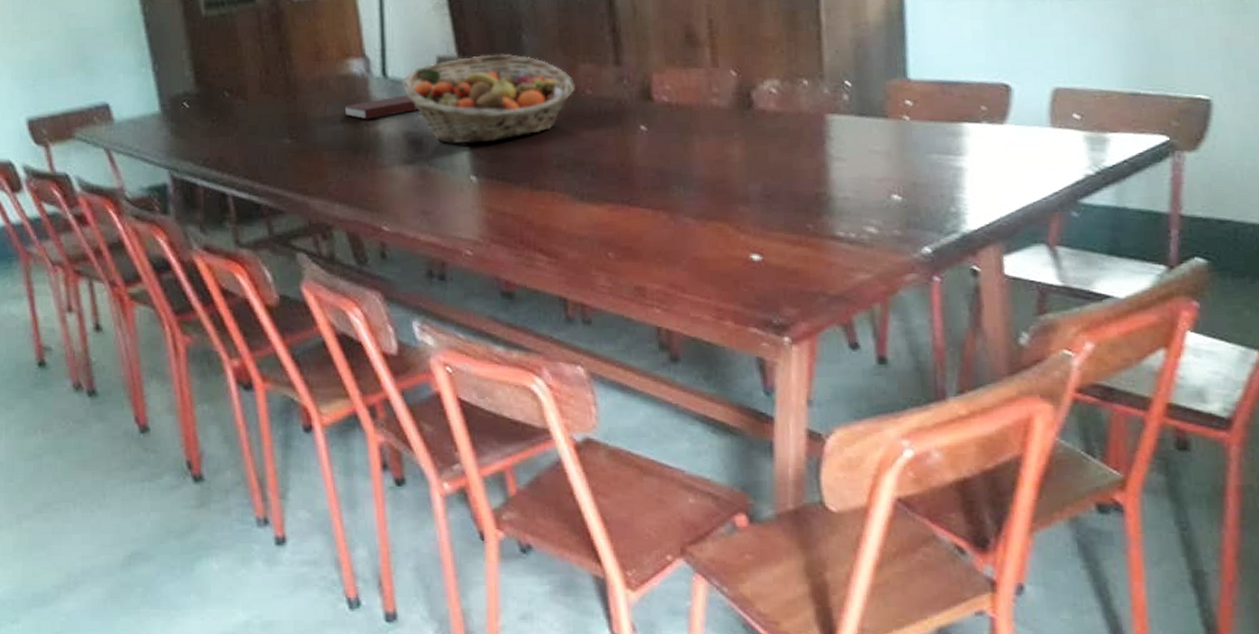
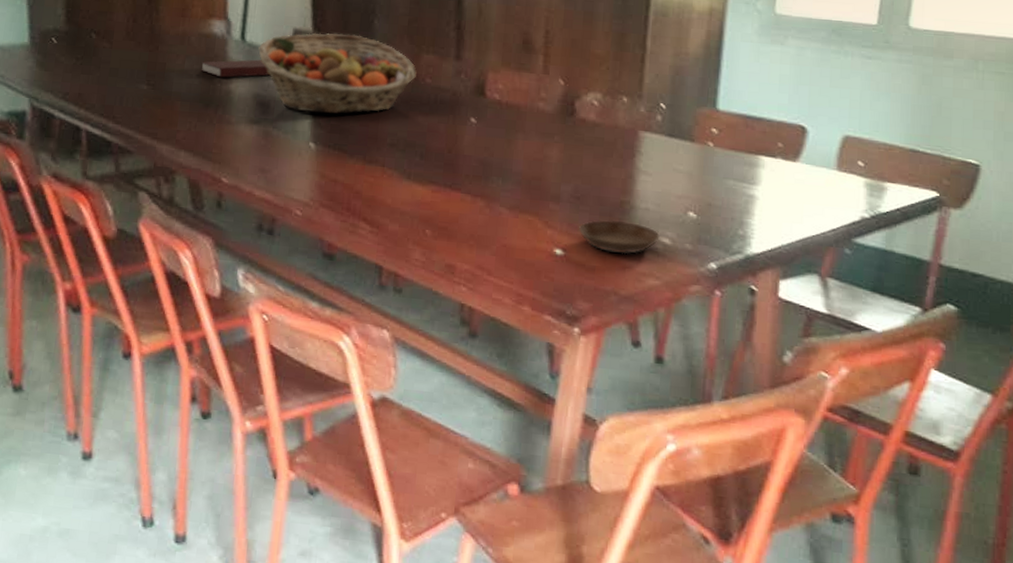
saucer: none [774,215,865,251] -> present [579,220,661,255]

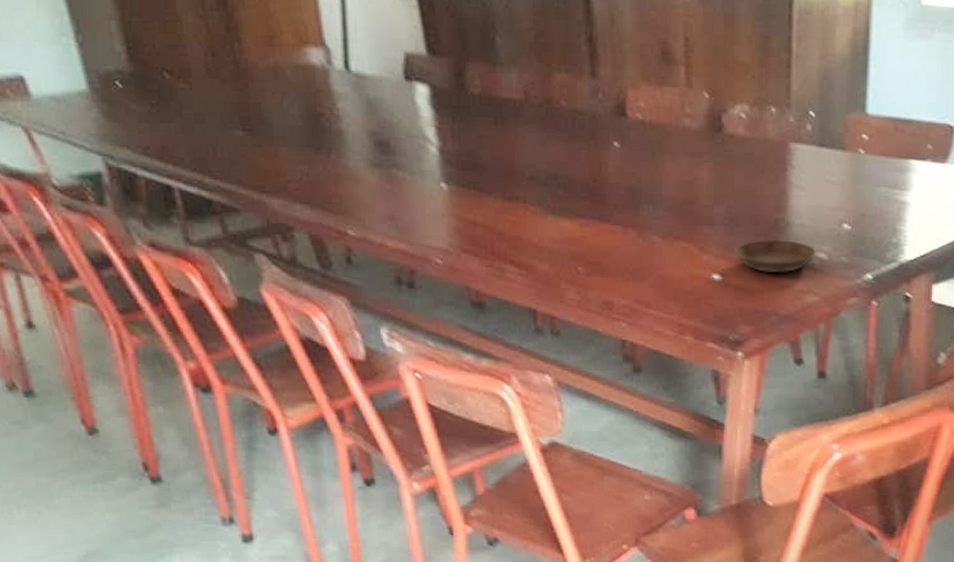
notebook: present [200,59,270,78] -> none [301,92,385,116]
fruit basket: present [258,32,417,114] -> none [367,55,550,149]

